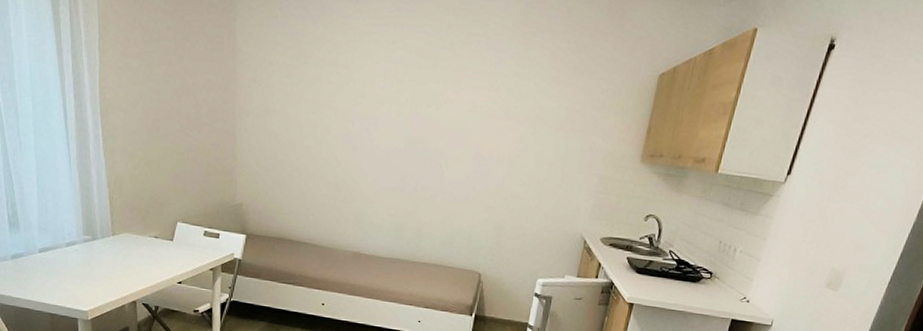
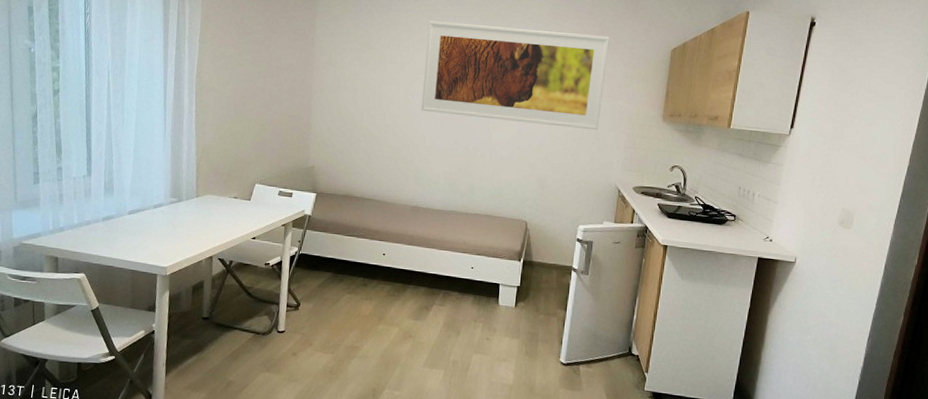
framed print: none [362,29,587,171] -> present [420,20,609,131]

